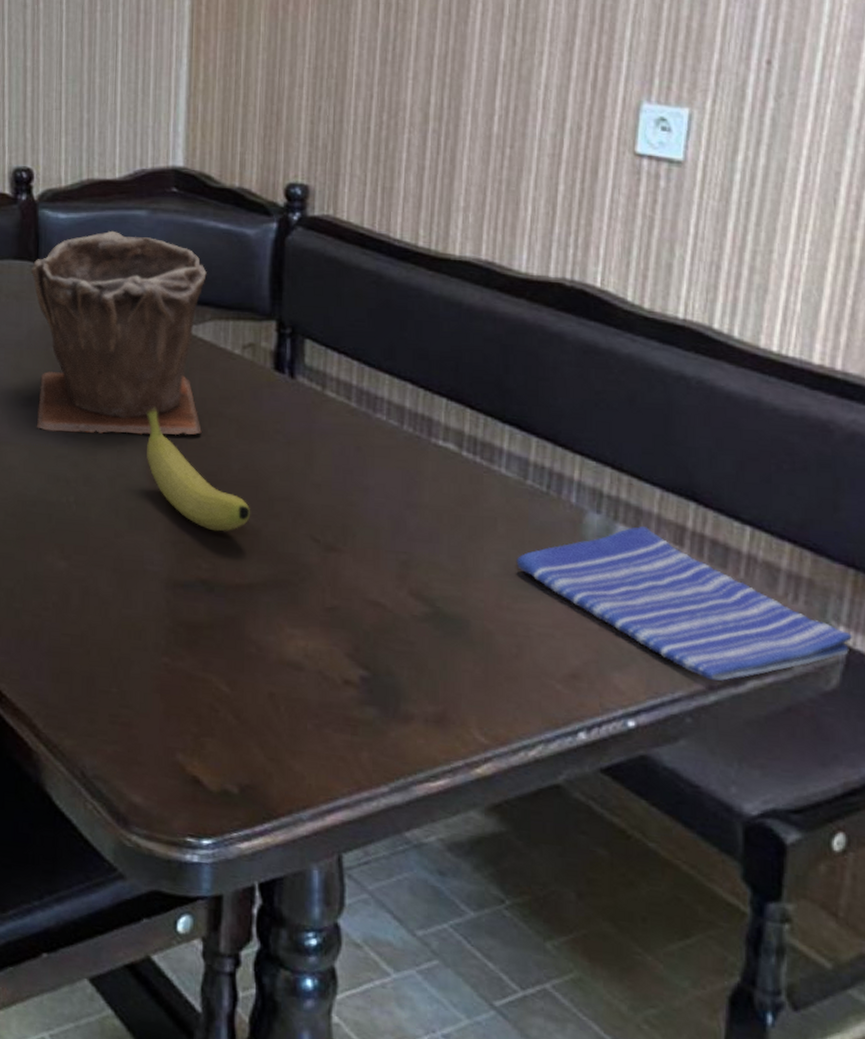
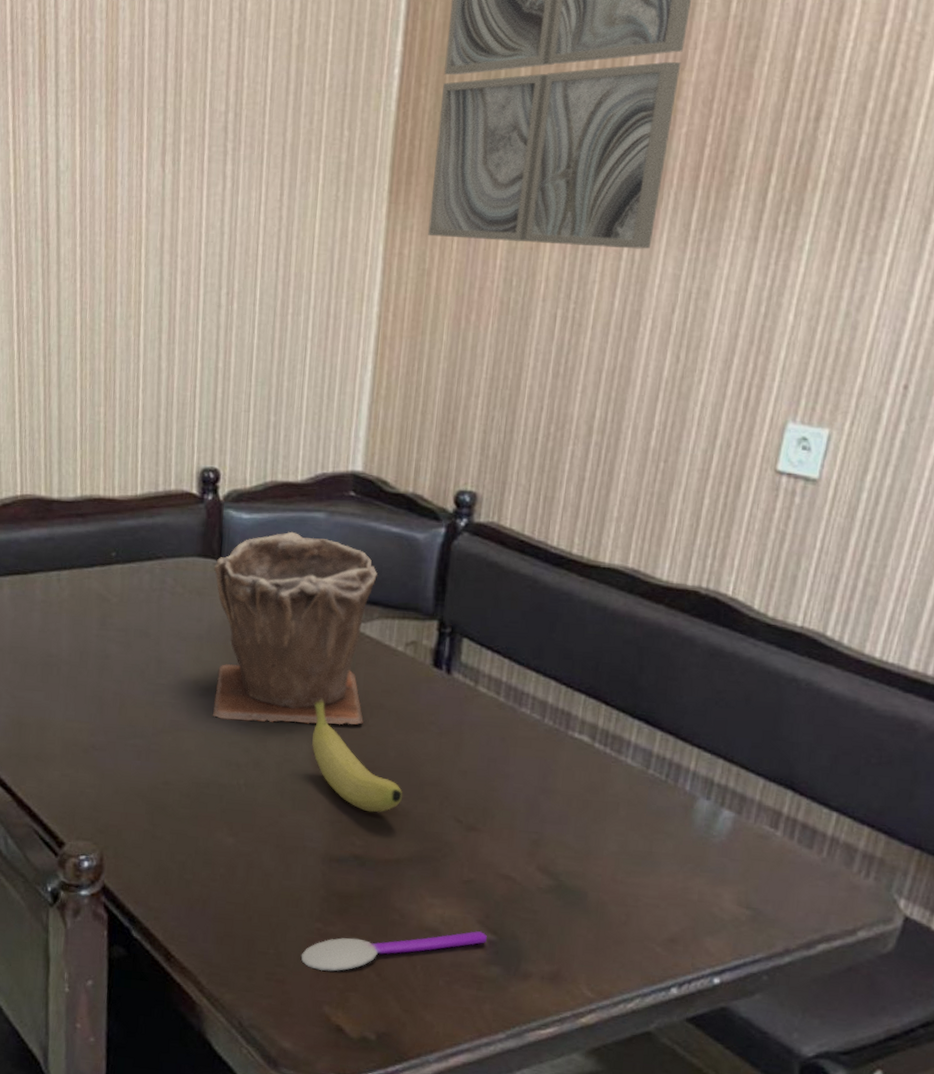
spoon: none [147,666,359,713] -> present [301,931,488,972]
dish towel: present [516,526,852,682] -> none [632,812,910,946]

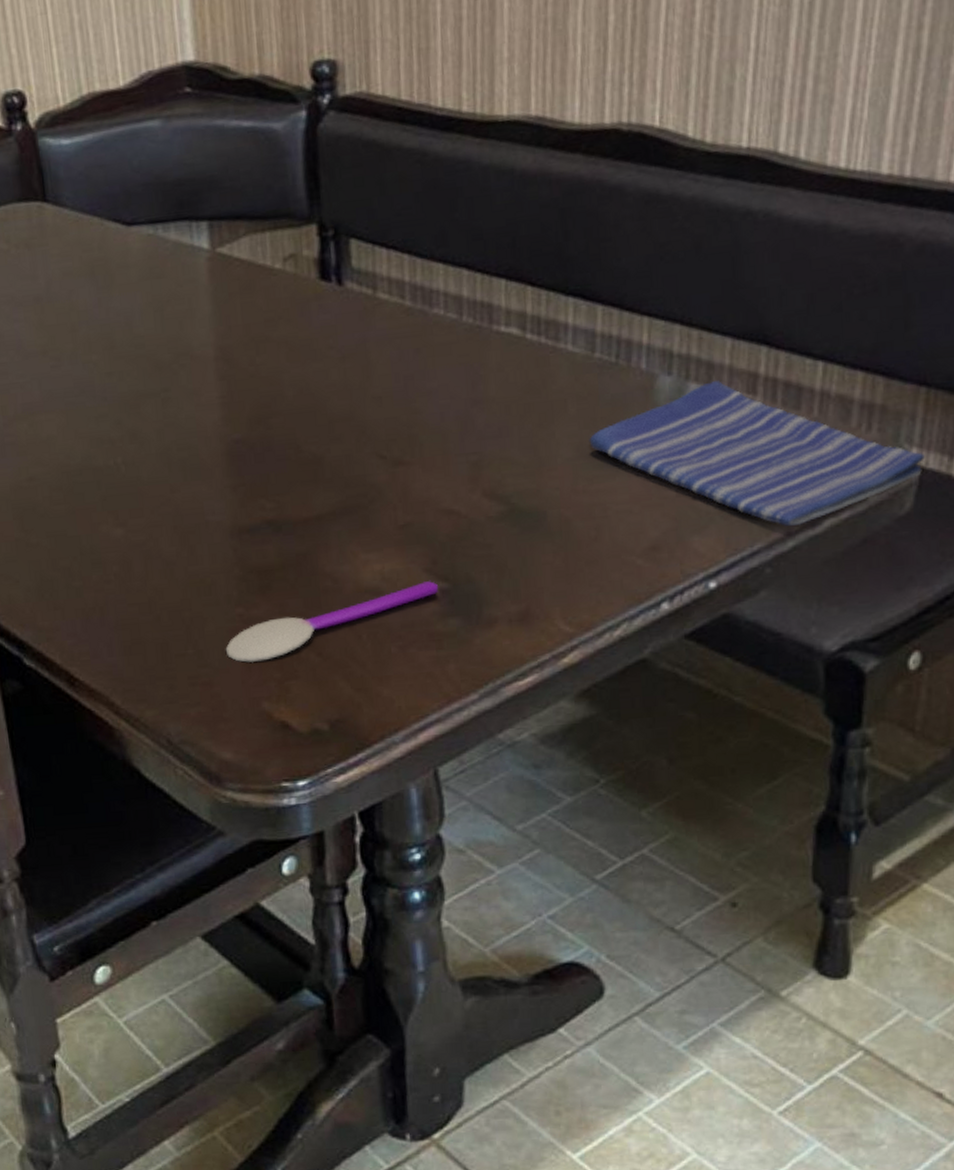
plant pot: present [212,531,377,725] -> none [39,149,250,391]
fruit: present [312,698,402,813] -> none [188,343,311,467]
dish towel: none [632,812,910,946] -> present [589,381,925,527]

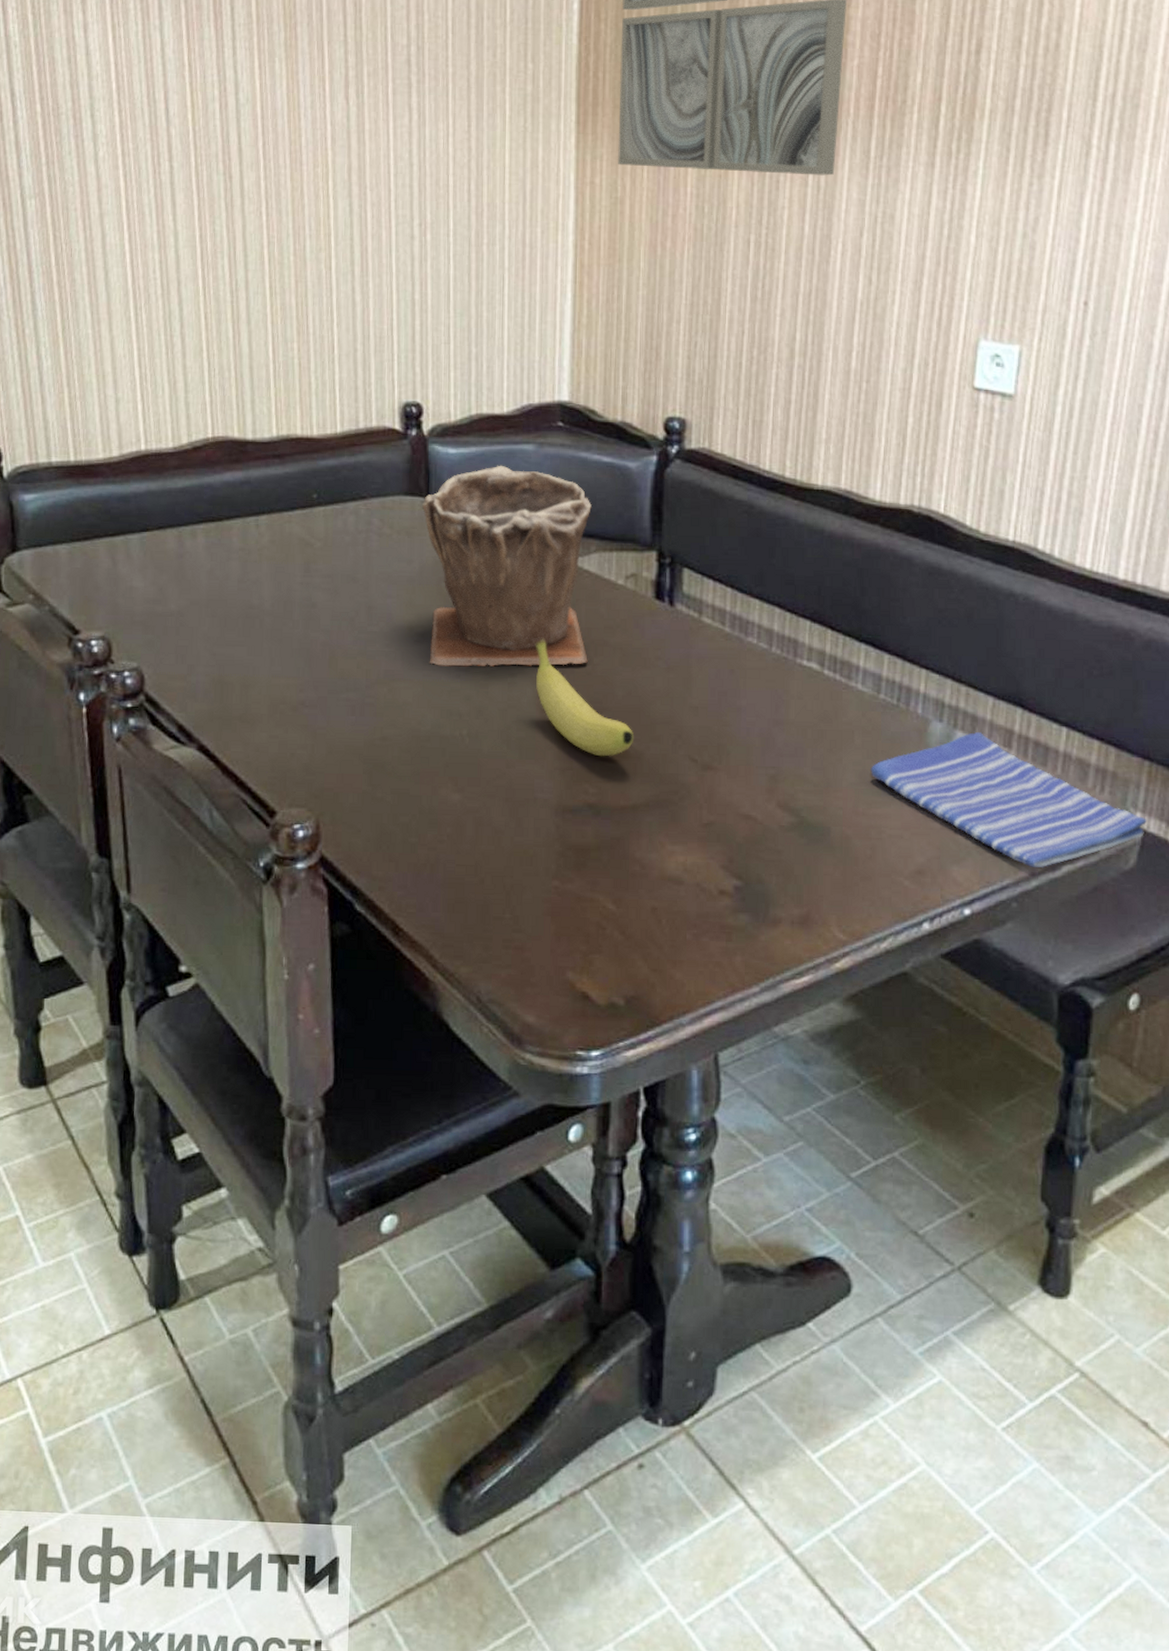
plant pot: none [39,149,250,391] -> present [421,465,592,667]
fruit: none [188,343,311,467] -> present [536,638,633,757]
spoon: present [225,581,439,663] -> none [539,877,733,934]

